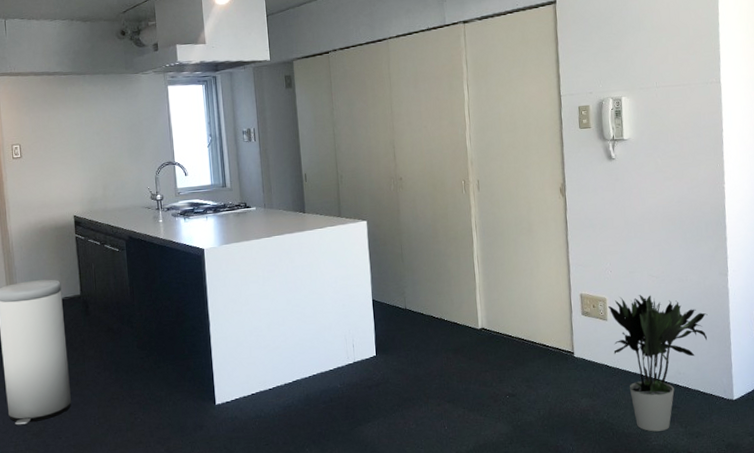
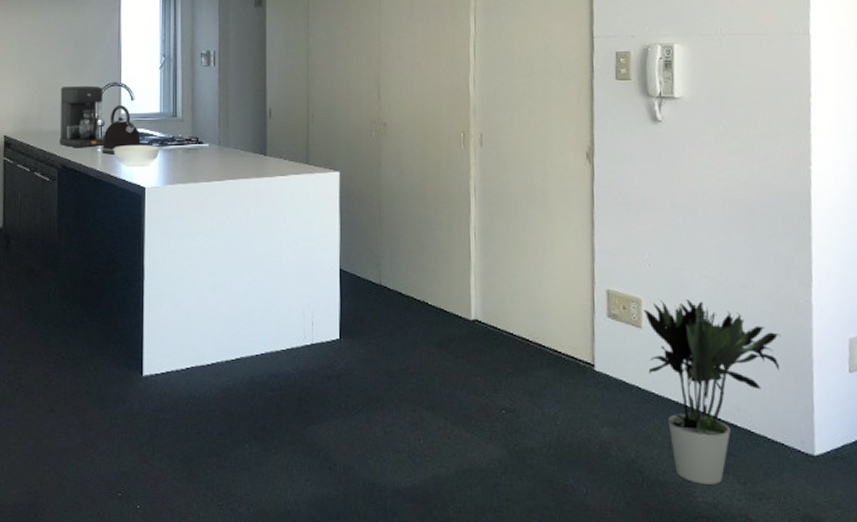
coffee maker: none [121,166,165,221] -> present [59,85,104,148]
kettle: none [163,180,197,224] -> present [102,104,141,155]
bowl: none [173,212,214,234] -> present [113,144,160,168]

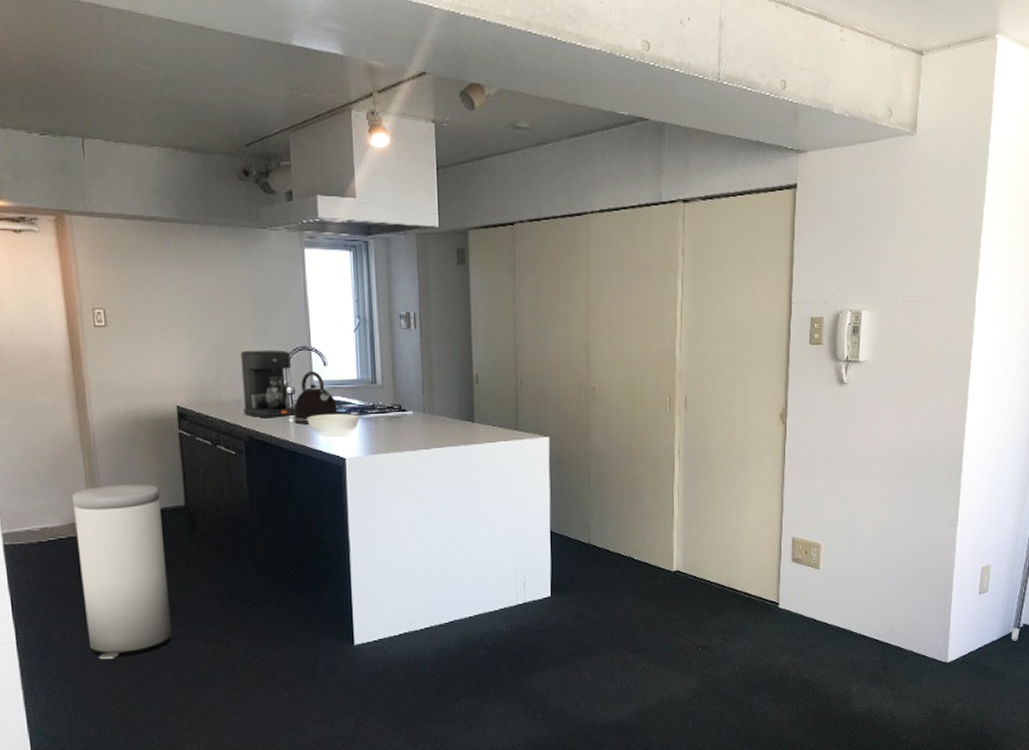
potted plant: present [644,299,781,485] -> none [822,542,930,694]

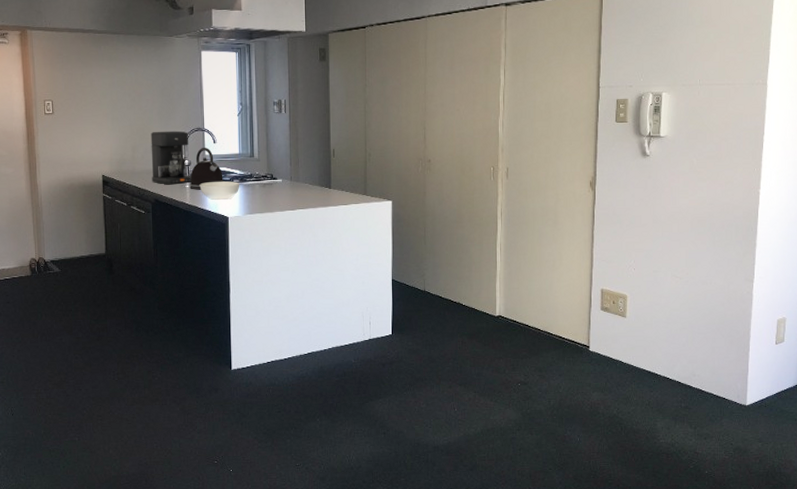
pedal bin: present [73,484,173,660] -> none [24,236,93,374]

